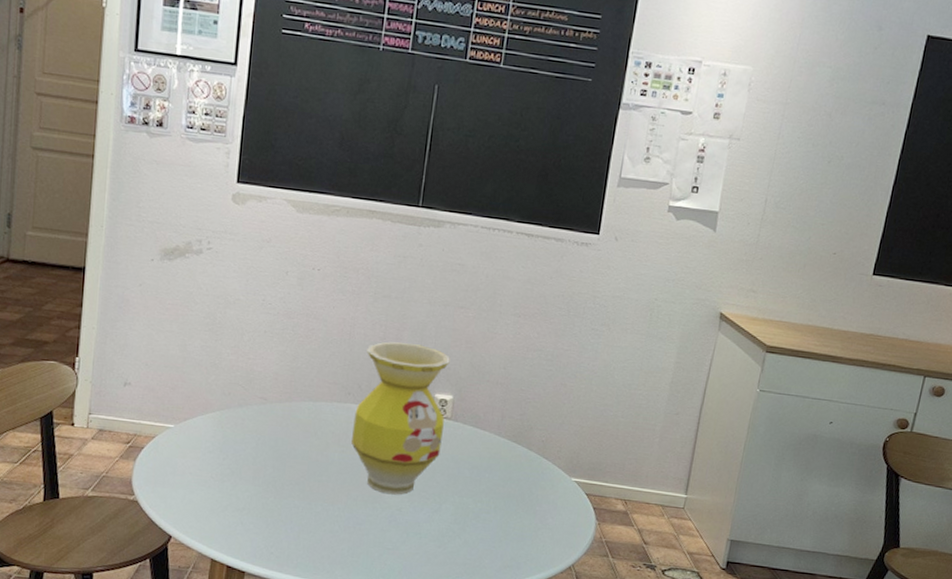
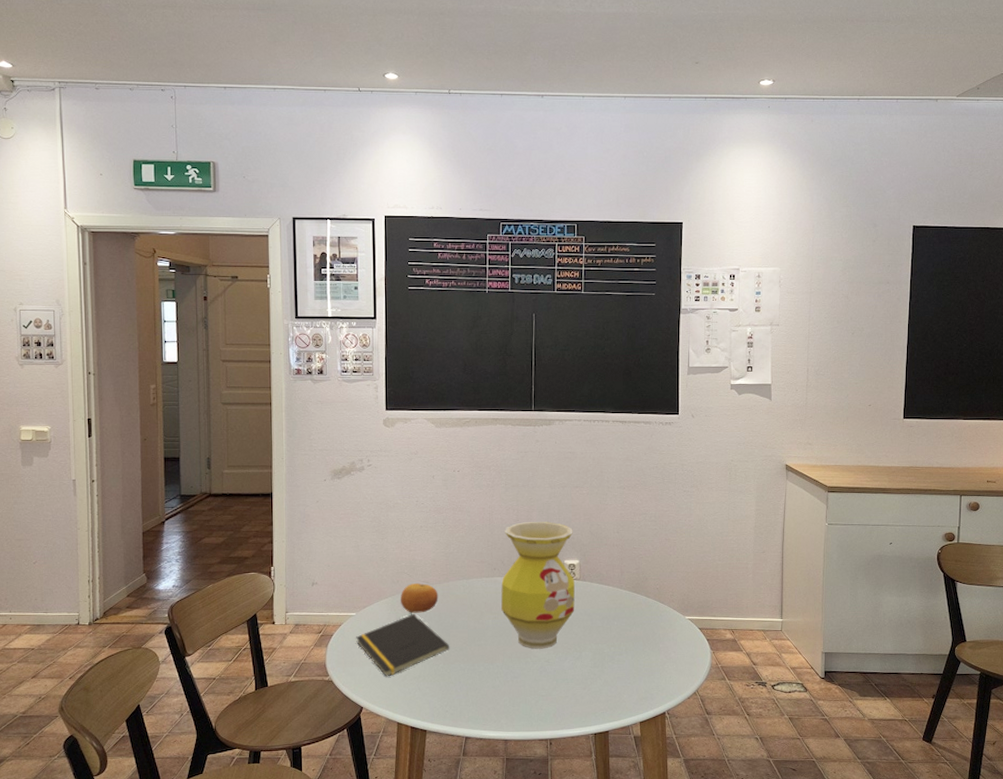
notepad: none [171,435,284,505] -> present [356,614,449,677]
fruit: none [230,398,277,435] -> present [401,583,438,613]

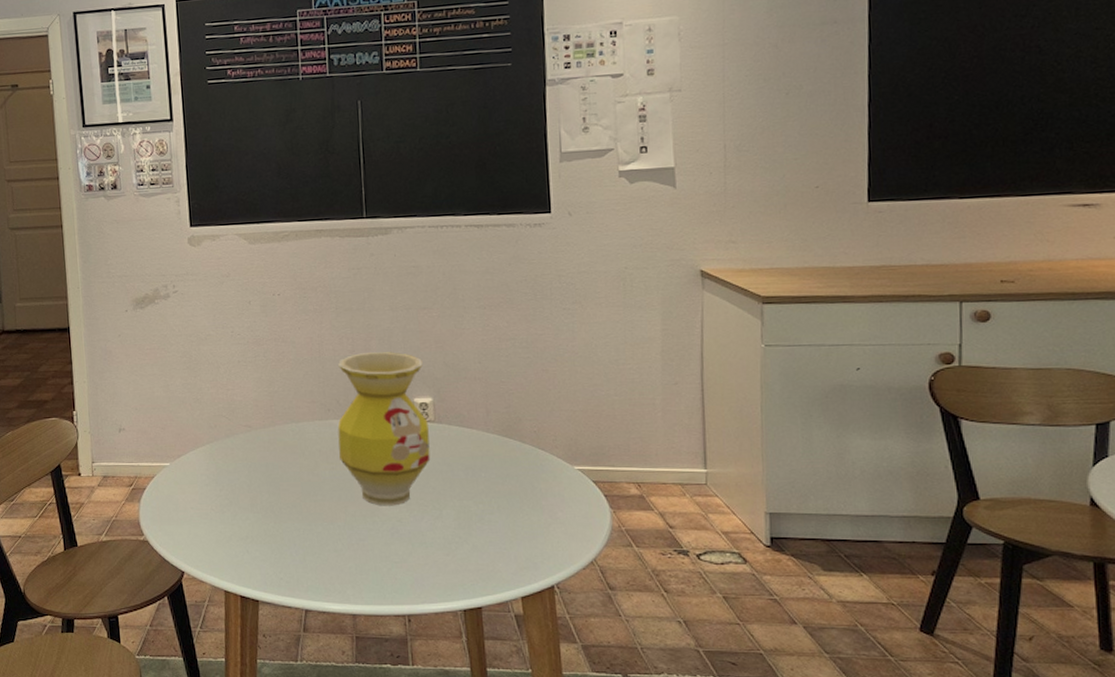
notepad: present [356,614,449,677] -> none [171,464,280,537]
fruit: present [401,583,438,613] -> none [220,428,264,463]

